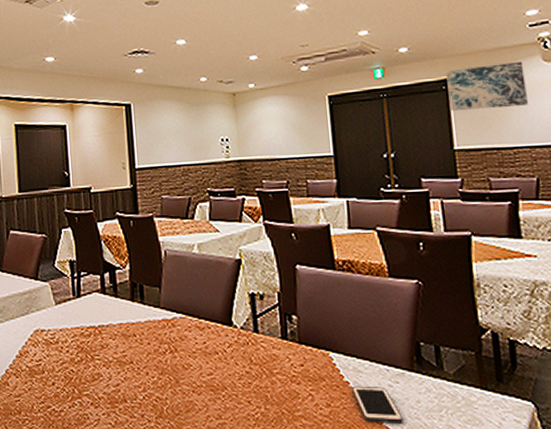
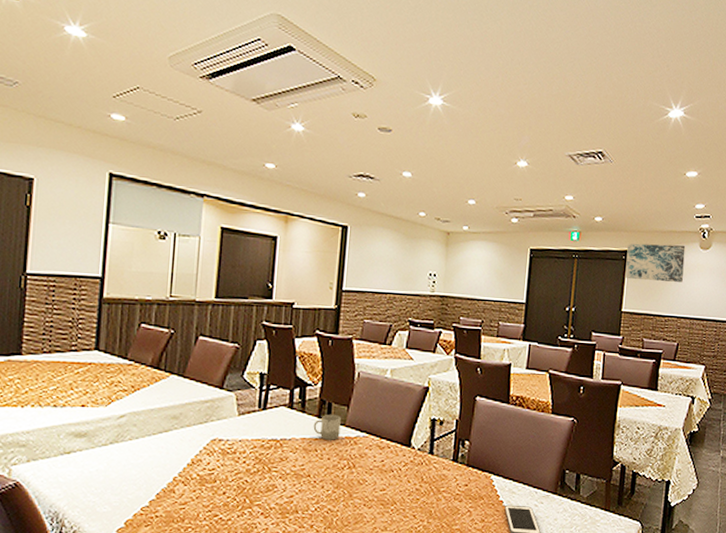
cup: none [128,296,156,324] -> present [313,414,341,440]

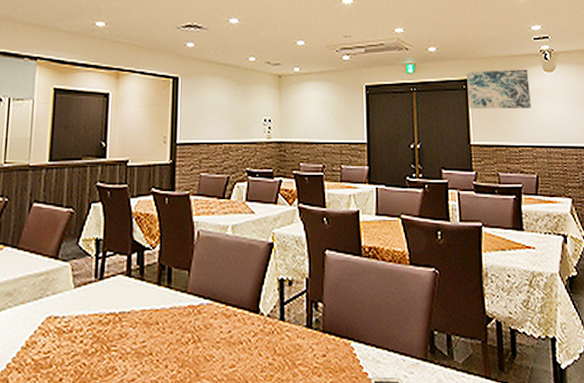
cup: present [313,414,341,440] -> none [153,280,182,311]

